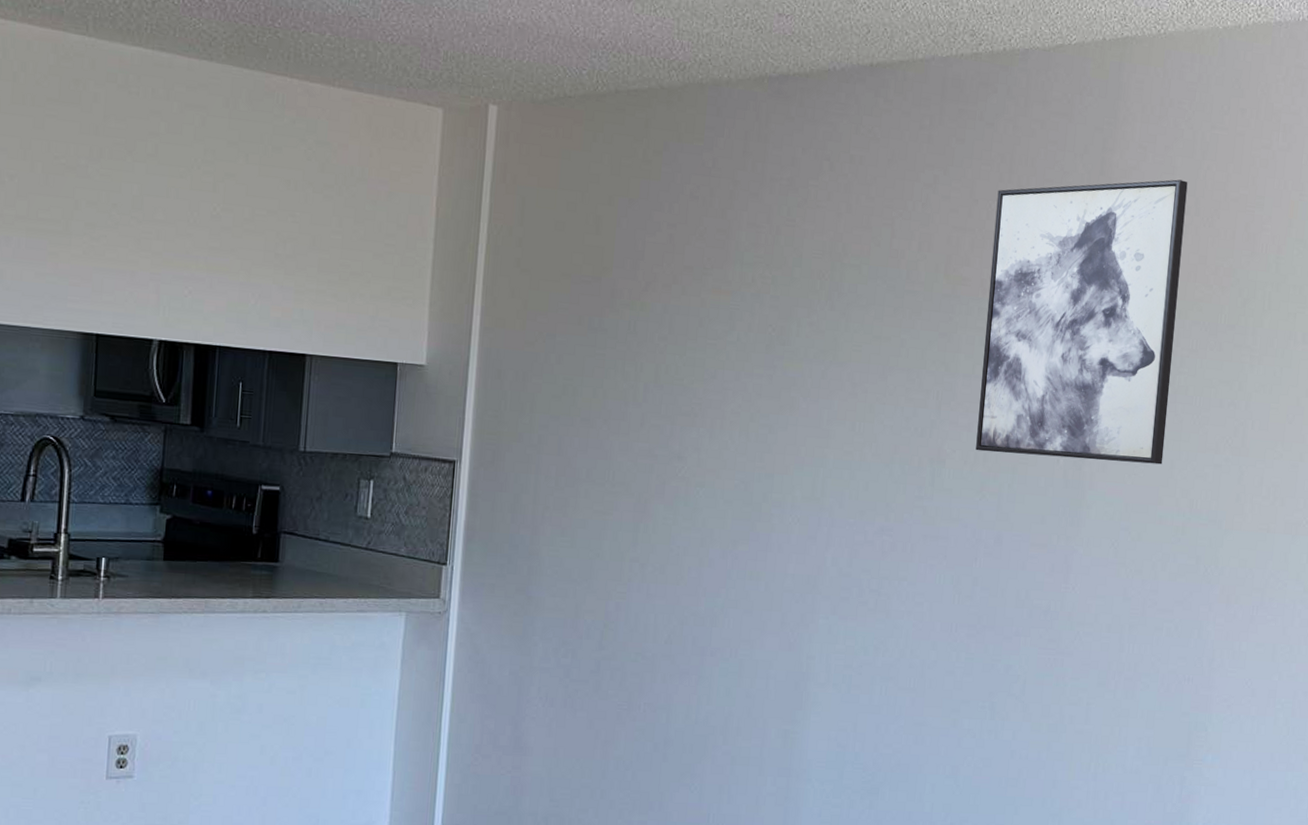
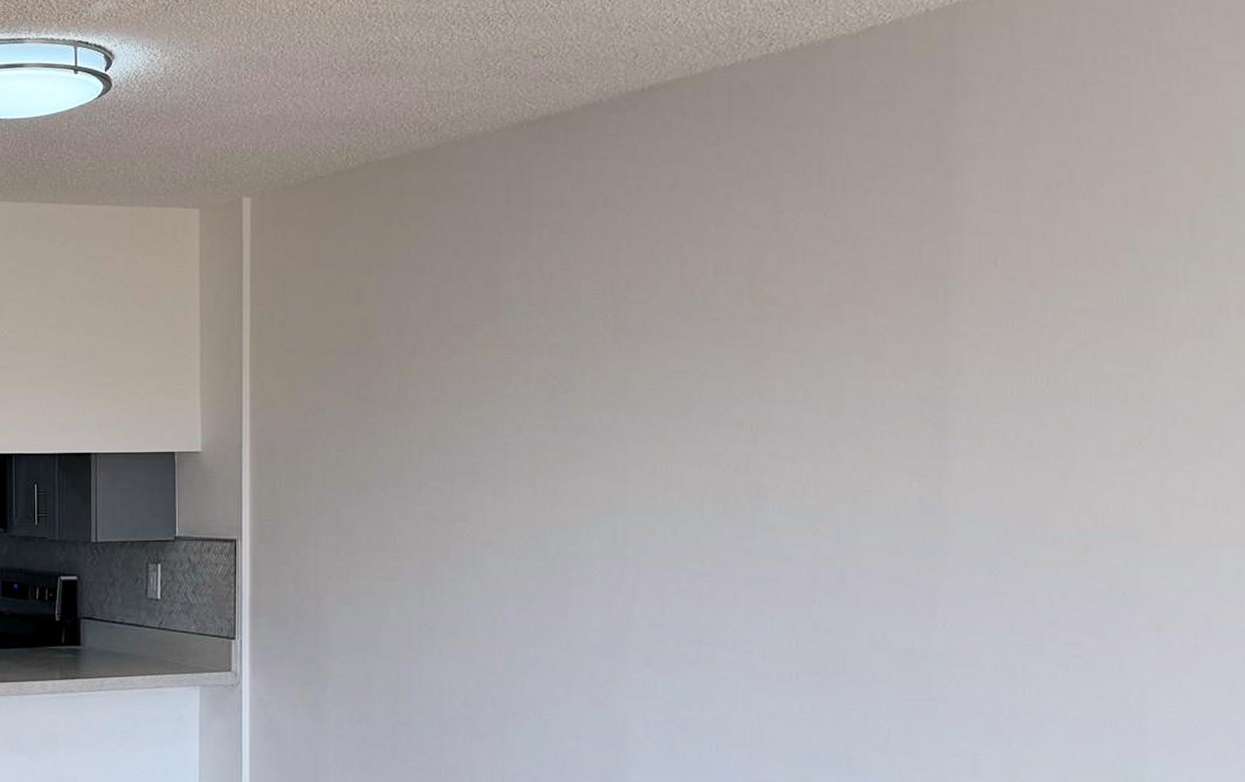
wall art: present [976,179,1188,465] -> none [803,150,1056,482]

